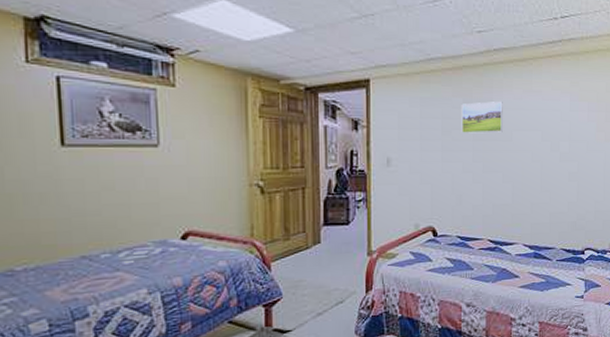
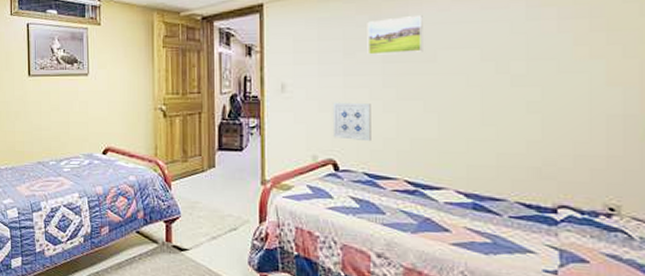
wall art: none [432,175,463,209] -> present [332,102,371,142]

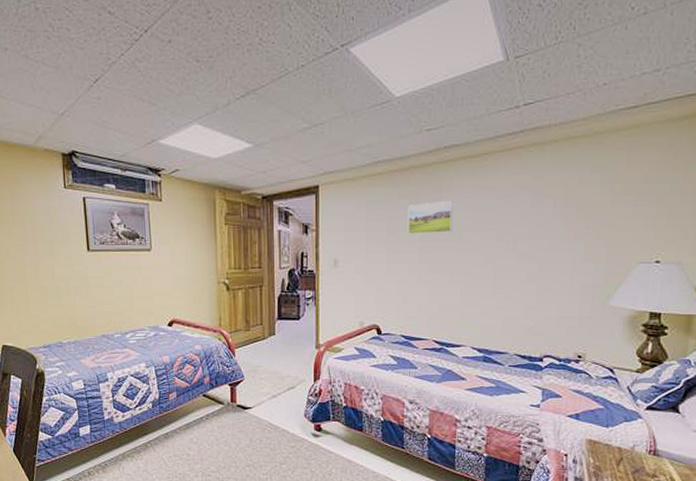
wall art: present [332,102,371,142] -> none [377,275,409,309]

